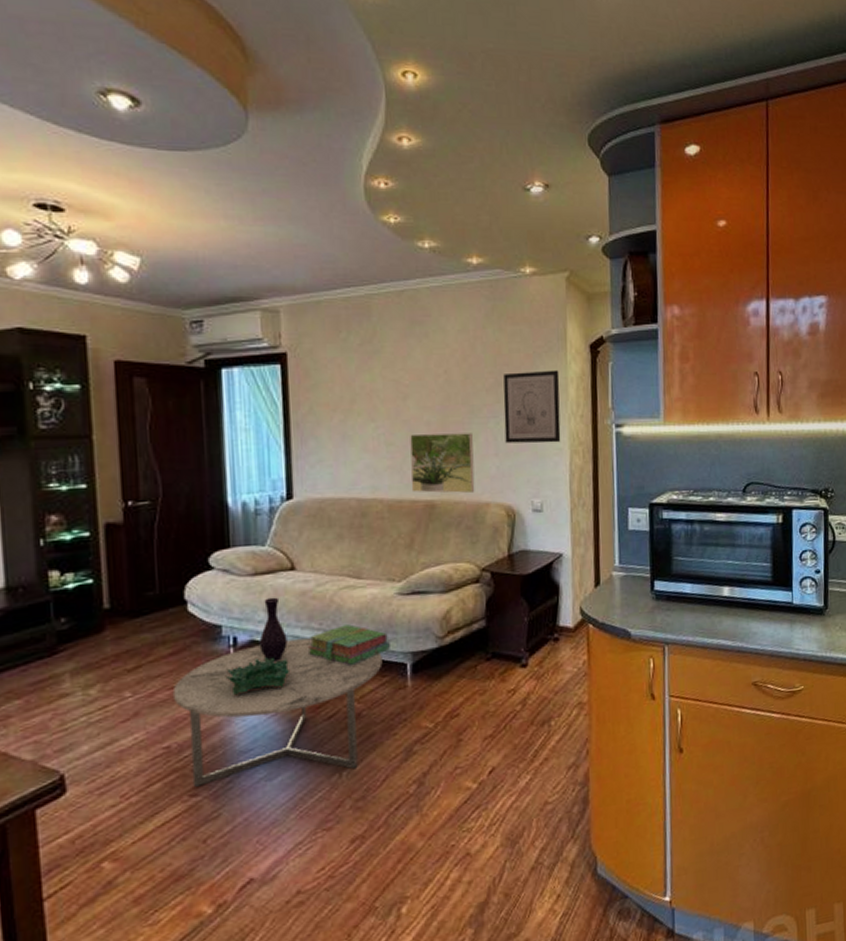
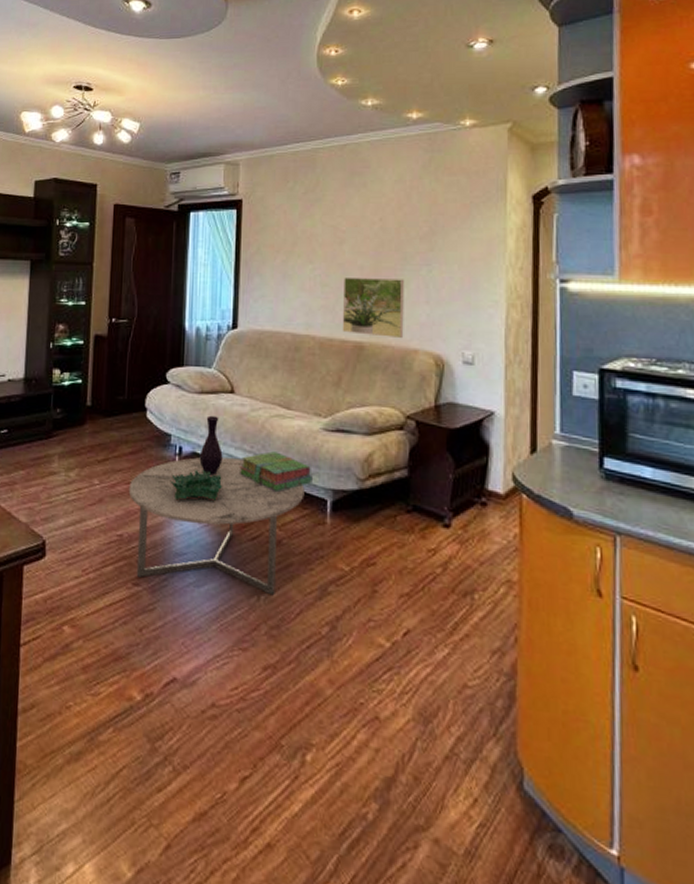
wall art: present [503,369,561,444] -> none [437,220,498,295]

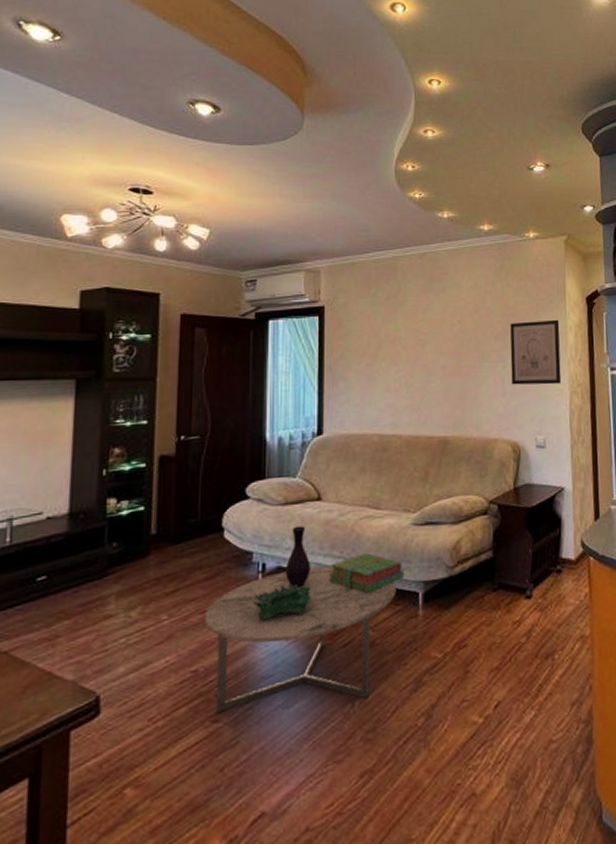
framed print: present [342,276,404,339] -> none [427,375,484,431]
wall art: none [437,220,498,295] -> present [510,319,562,385]

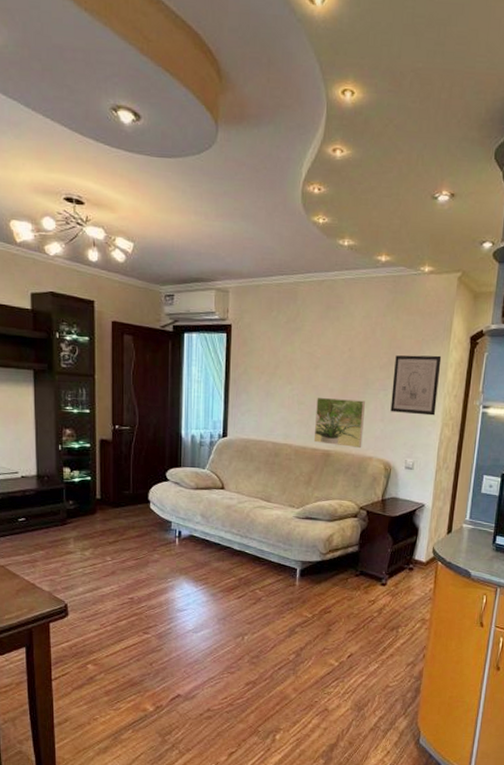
coffee table: present [204,566,396,712] -> none [137,539,280,636]
decorative bowl: present [252,583,311,621] -> none [171,548,214,572]
vase: present [285,525,311,588] -> none [196,506,215,553]
stack of books: present [328,553,404,594] -> none [228,534,286,564]
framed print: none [427,375,484,431] -> present [313,397,365,449]

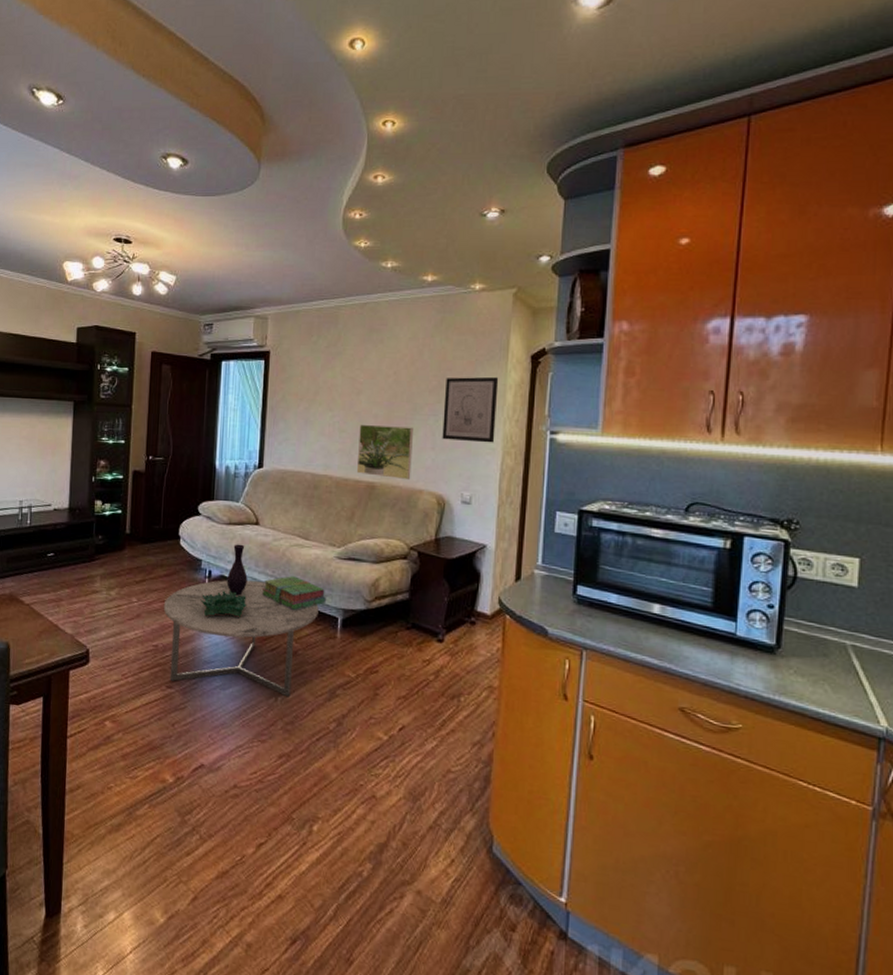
coffee table: none [137,539,280,636] -> present [163,580,319,697]
decorative bowl: none [171,548,214,572] -> present [200,590,247,617]
vase: none [196,506,215,553] -> present [226,544,248,596]
stack of books: none [228,534,286,564] -> present [261,576,326,611]

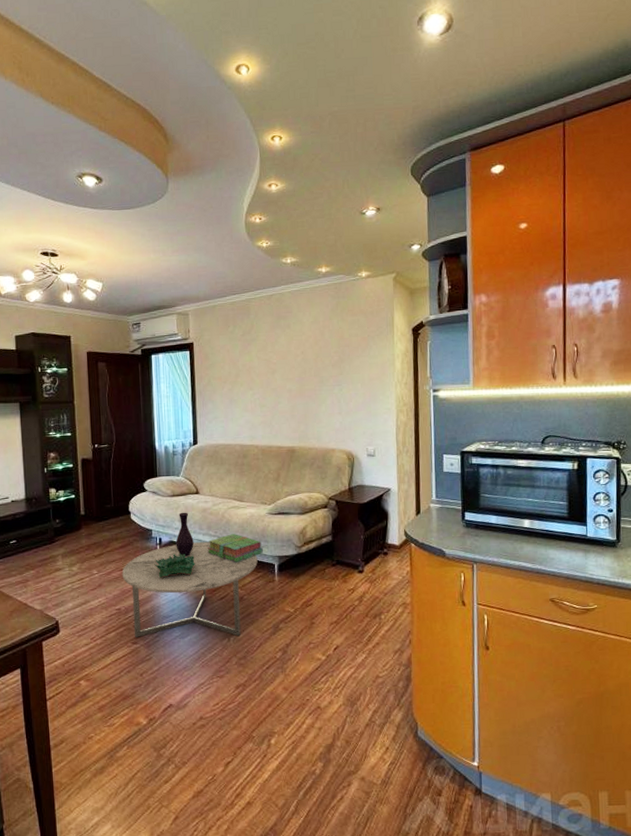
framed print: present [356,424,413,481] -> none [277,397,324,442]
wall art: present [442,376,499,443] -> none [345,348,390,405]

